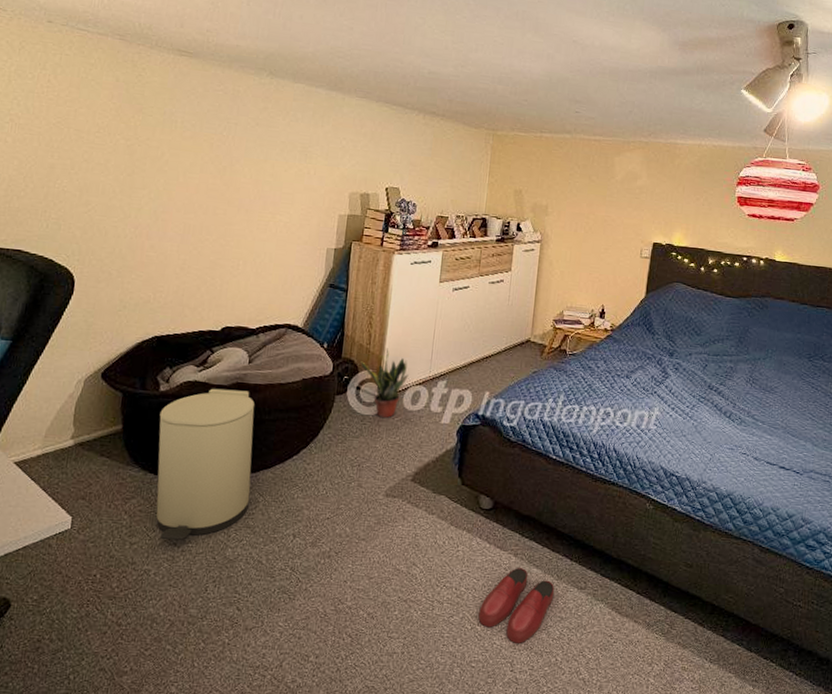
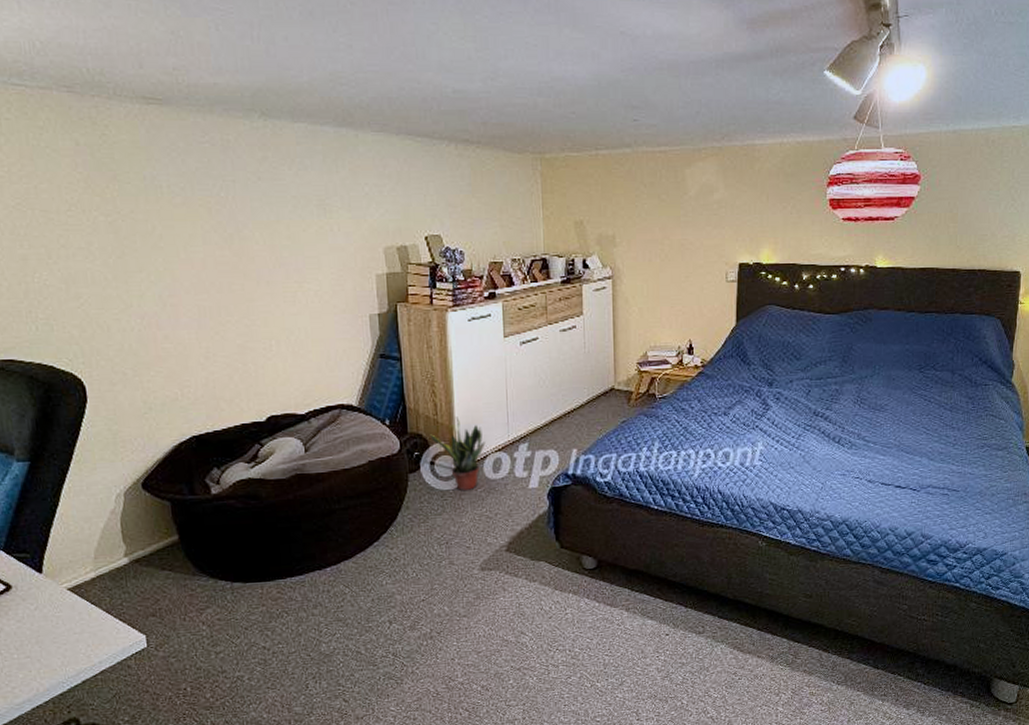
pedal bin: present [156,388,255,541] -> none [217,481,336,645]
slippers: present [478,567,555,644] -> none [597,621,673,694]

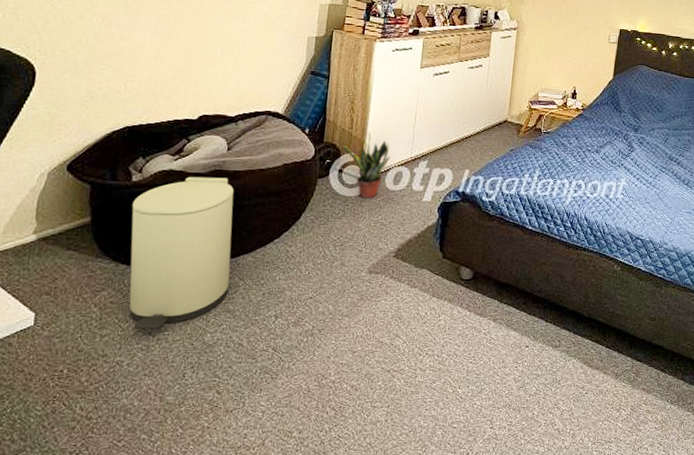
pedal bin: none [217,481,336,645] -> present [129,176,234,330]

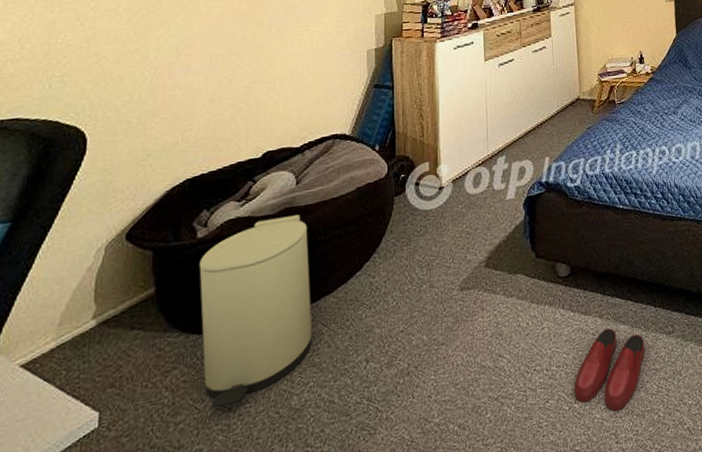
potted plant: present [343,131,391,199] -> none [416,136,467,209]
slippers: none [459,331,531,402] -> present [574,328,645,412]

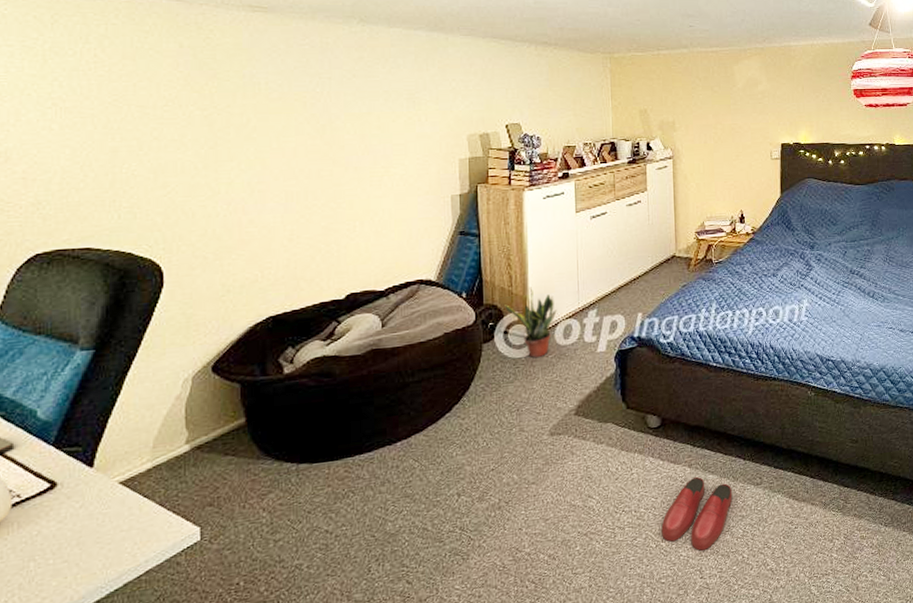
pedal bin: present [199,214,313,409] -> none [288,356,404,530]
potted plant: none [416,136,467,209] -> present [505,287,557,358]

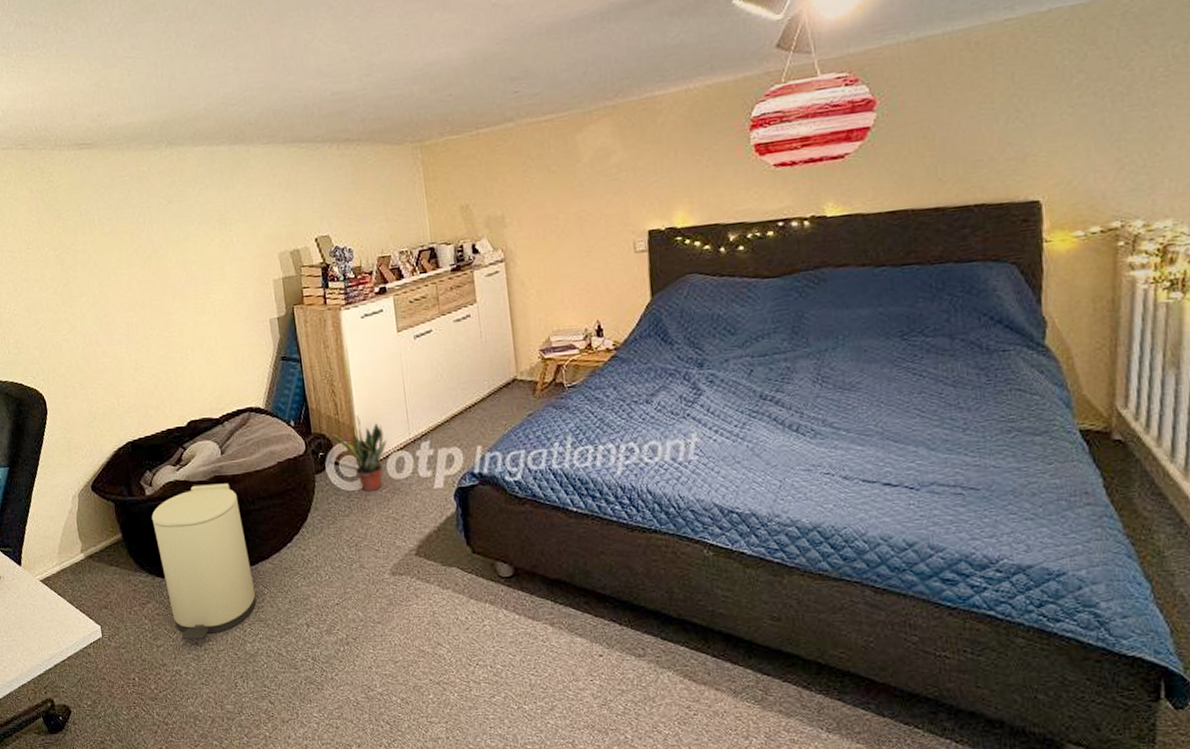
pedal bin: none [288,356,404,530] -> present [151,483,257,641]
slippers: present [661,476,733,551] -> none [522,637,608,721]

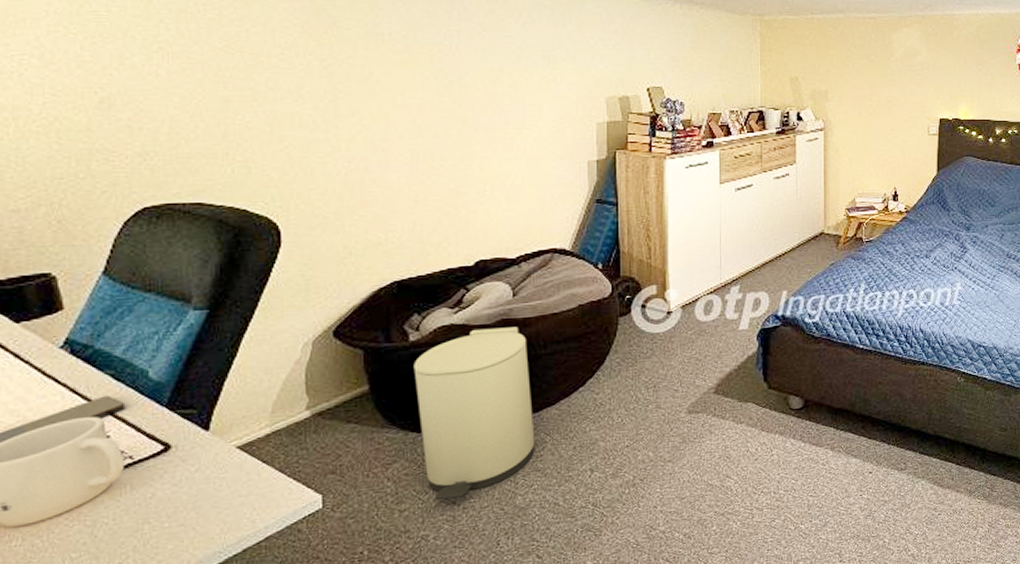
potted plant: present [333,415,387,492] -> none [643,260,698,334]

